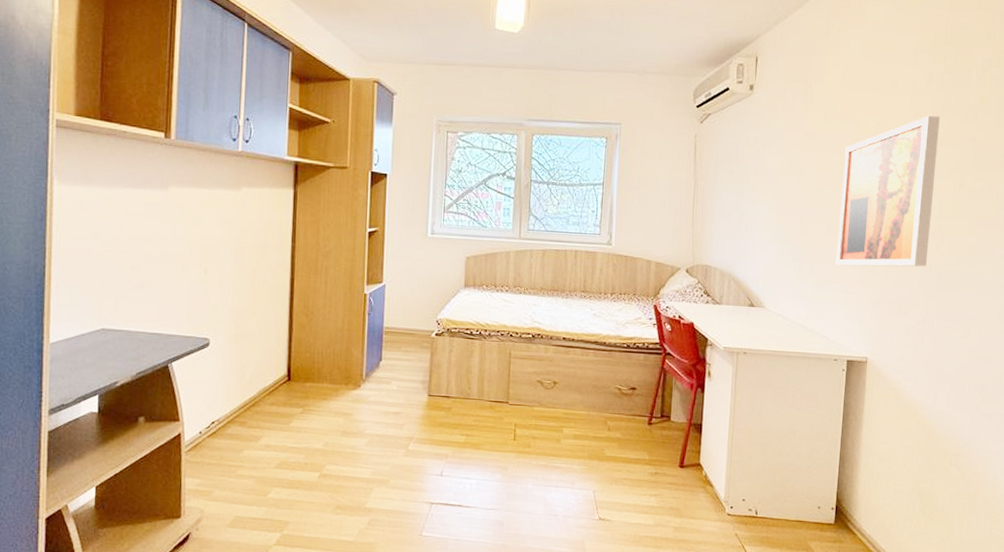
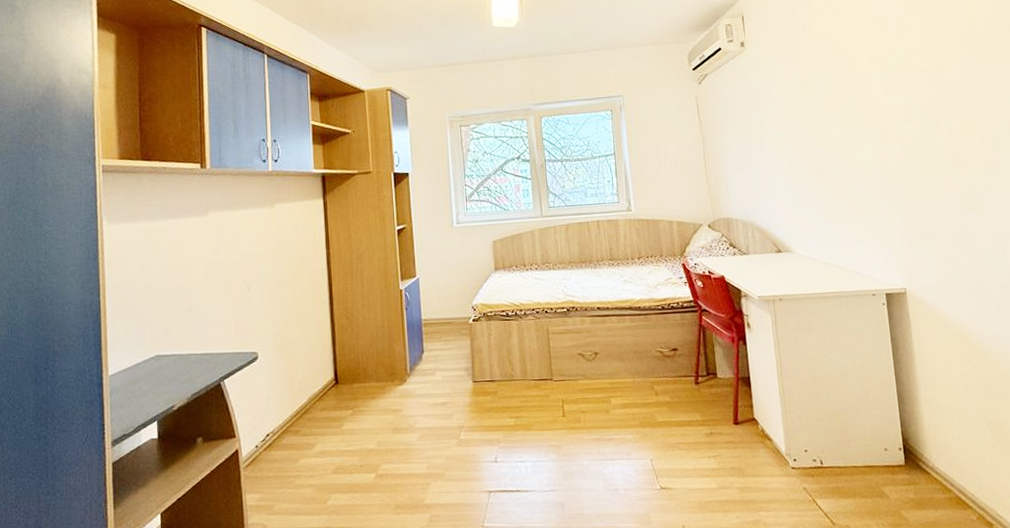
wall art: present [836,115,940,267] -> none [844,45,948,201]

